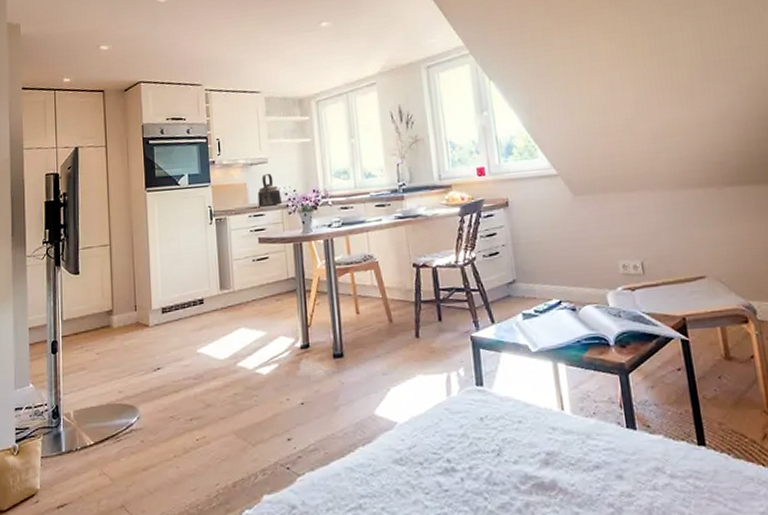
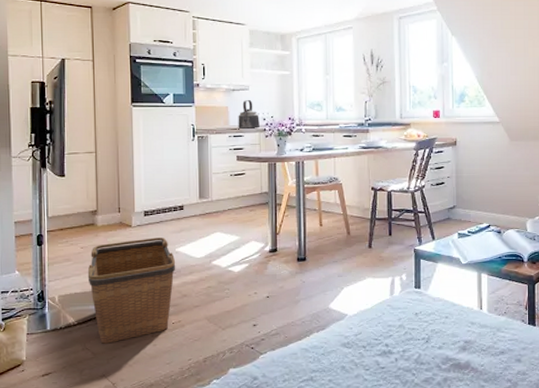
bicycle basket: none [103,337,198,467] -> present [87,237,176,344]

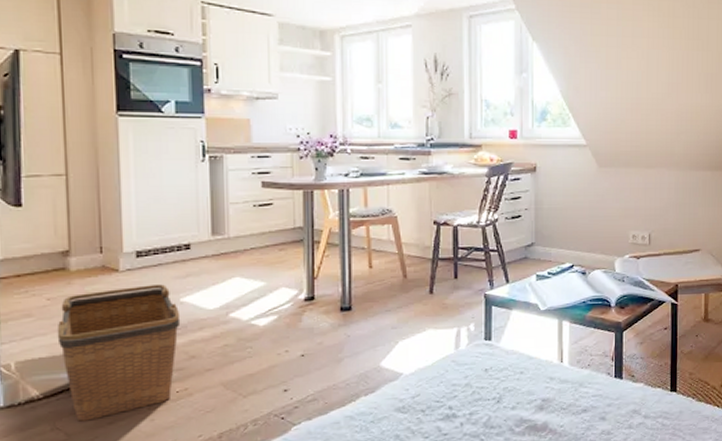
kettle: present [238,100,260,129] -> none [263,112,292,147]

